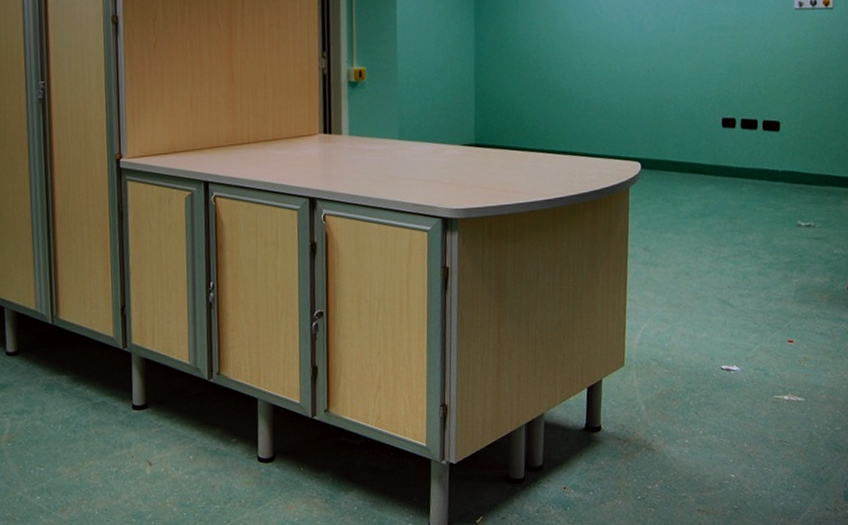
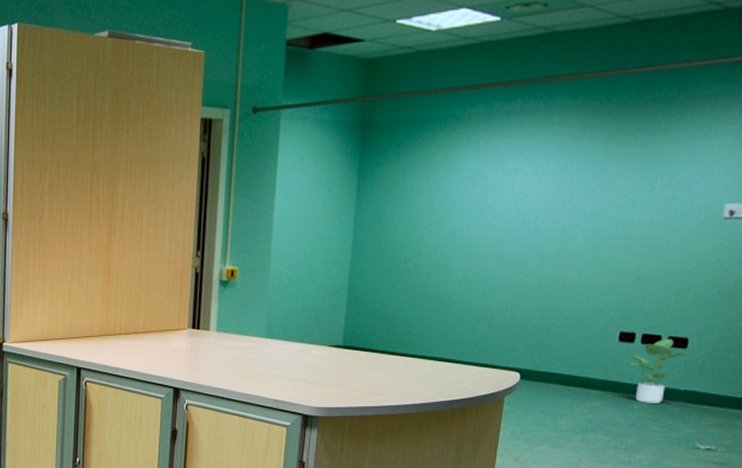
potted plant: none [730,122,781,185] -> present [626,338,688,403]

